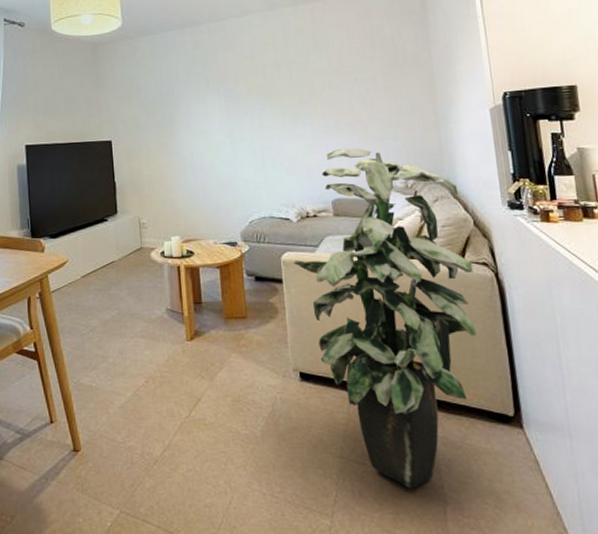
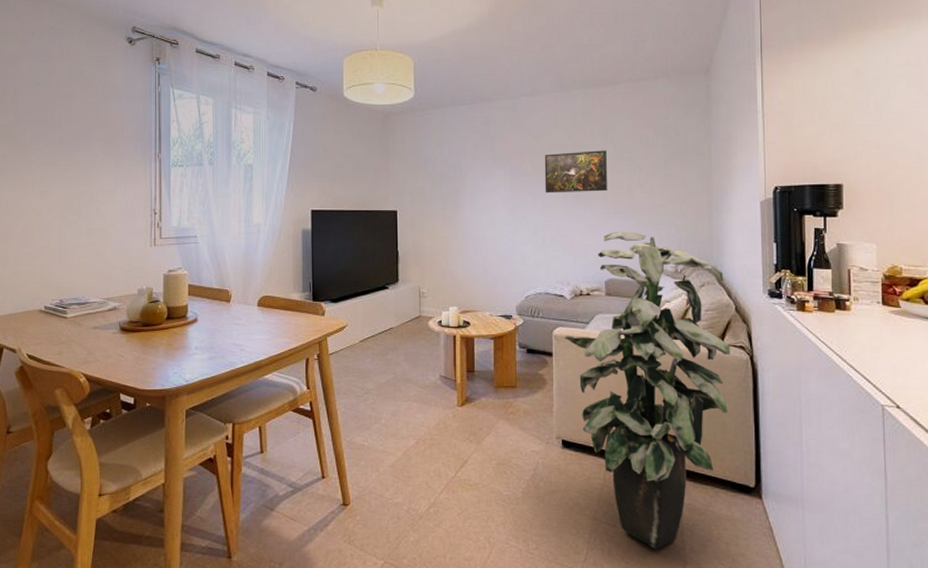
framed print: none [258,66,328,114] -> present [544,150,608,194]

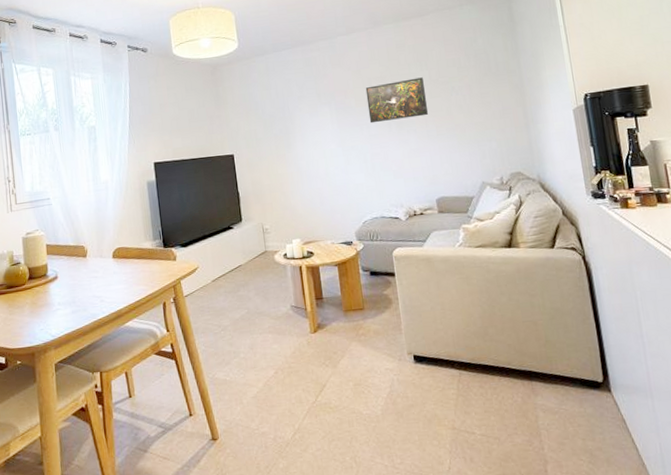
indoor plant: present [564,231,731,549] -> none [404,150,569,452]

